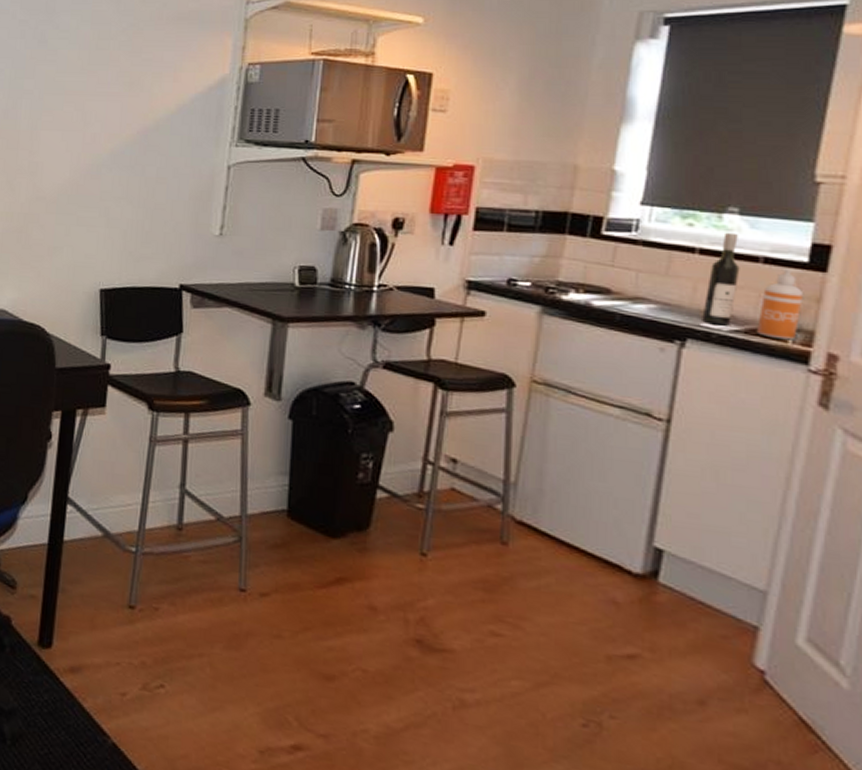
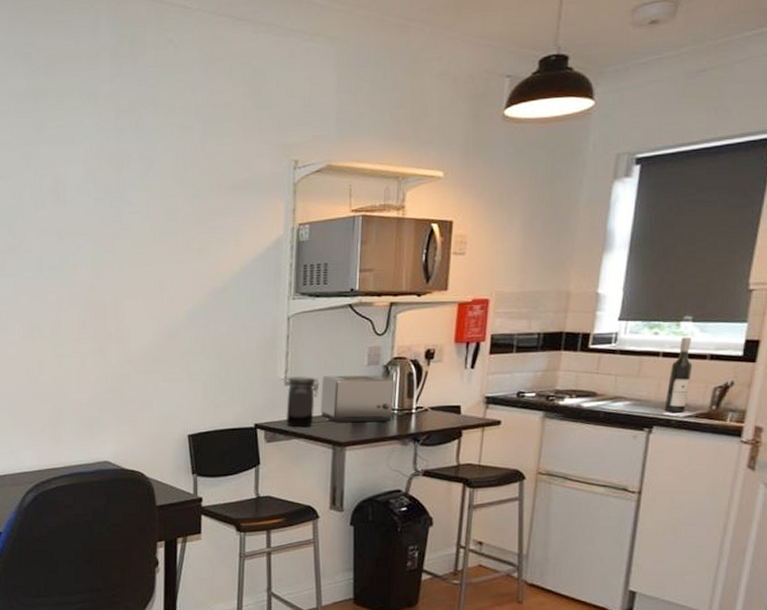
jar: none [217,234,261,295] -> present [283,376,320,428]
toaster: none [260,237,355,299] -> present [320,374,396,423]
soap dispenser: present [756,268,804,341] -> none [704,362,739,419]

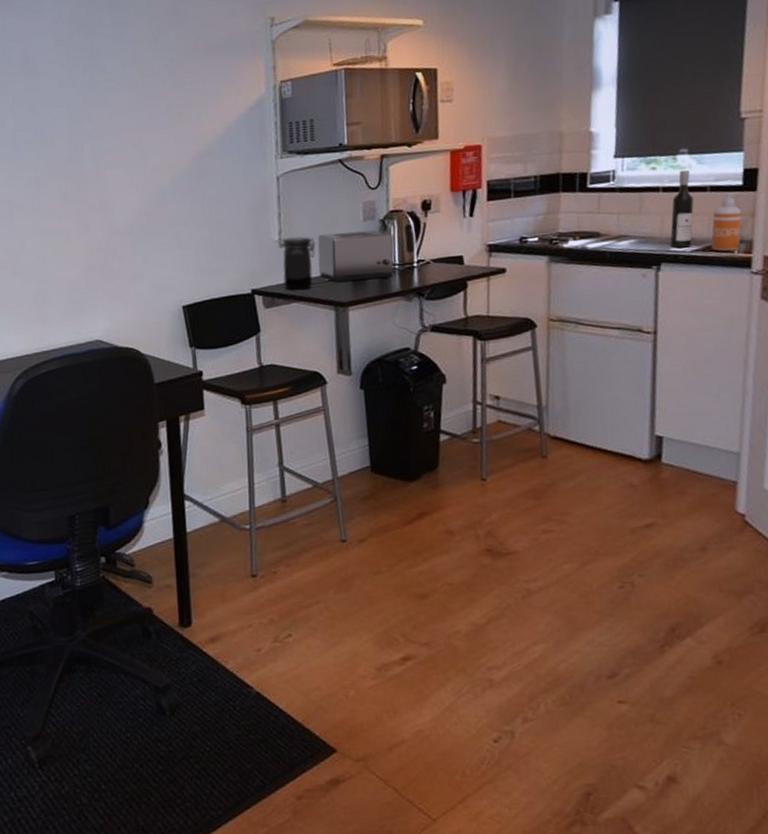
soap dispenser: none [704,362,739,419] -> present [710,191,743,252]

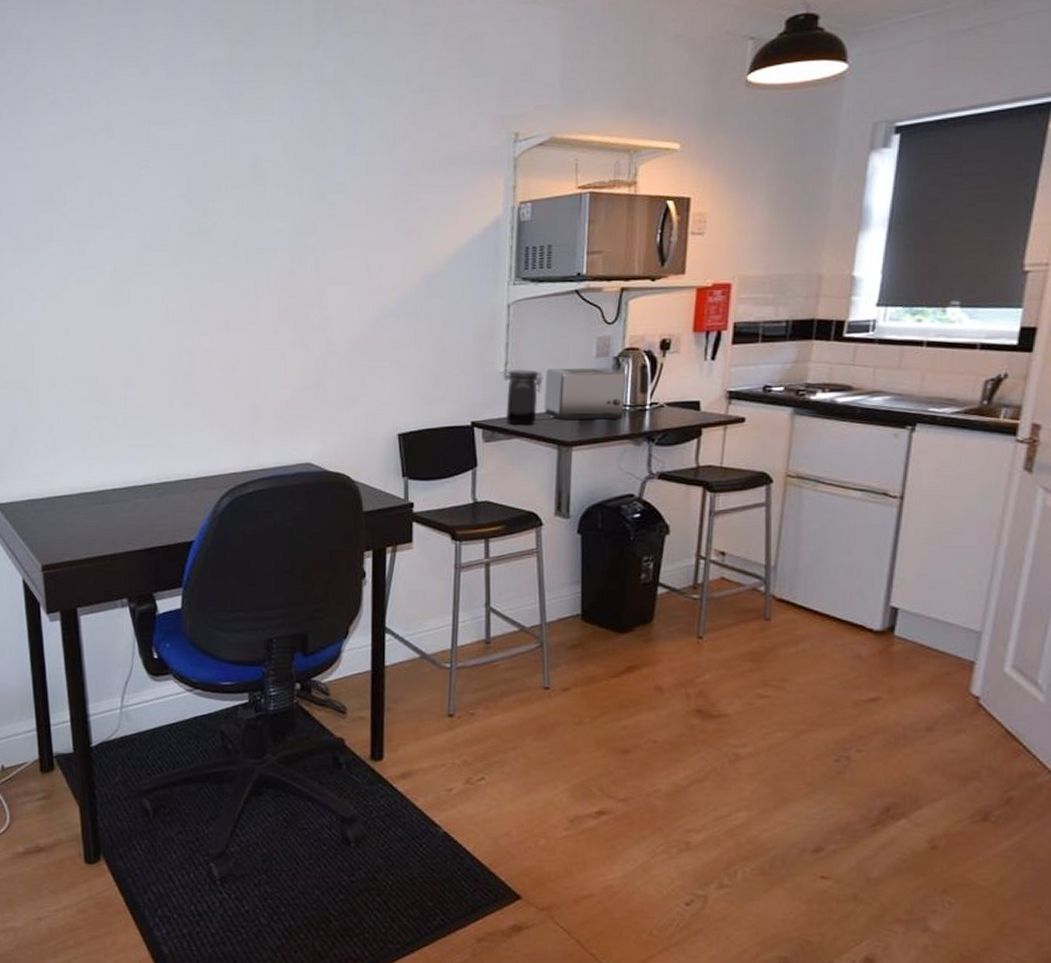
bottle: present [670,169,694,248] -> none [929,324,961,409]
soap dispenser: present [710,191,743,252] -> none [974,351,1014,416]

